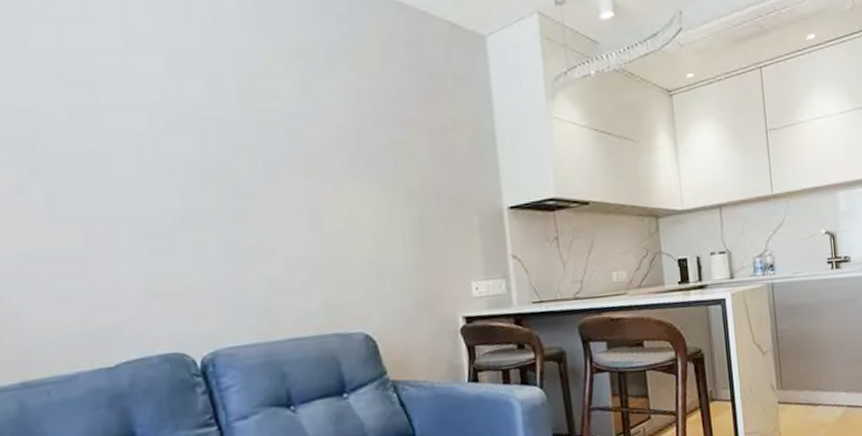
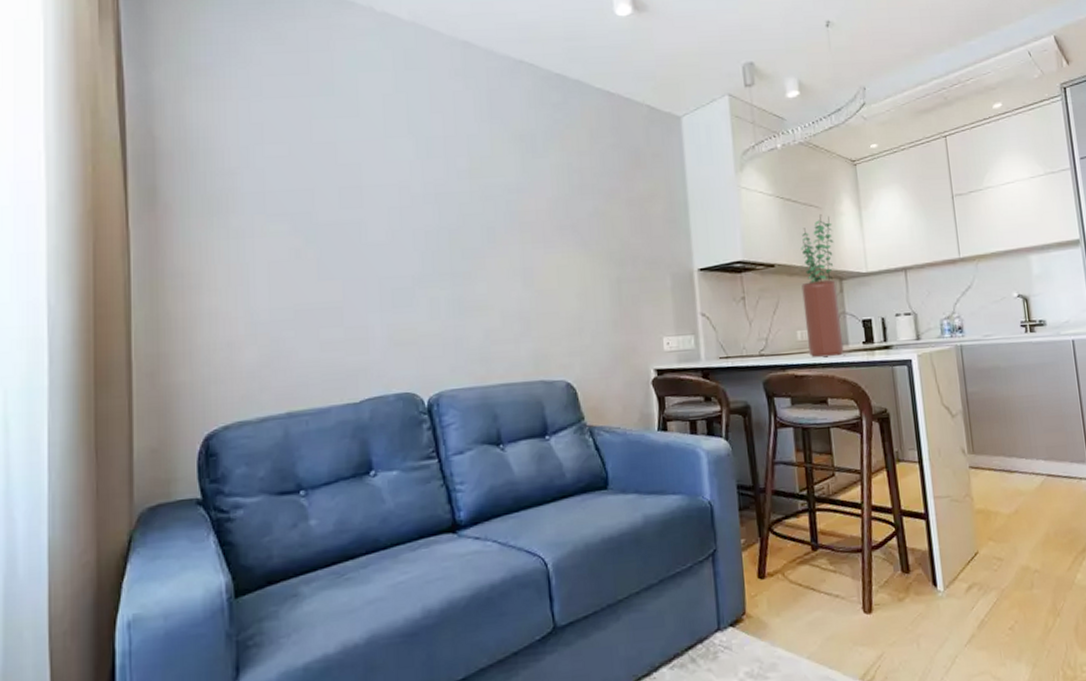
vase: none [616,148,660,300] -> present [801,214,844,358]

